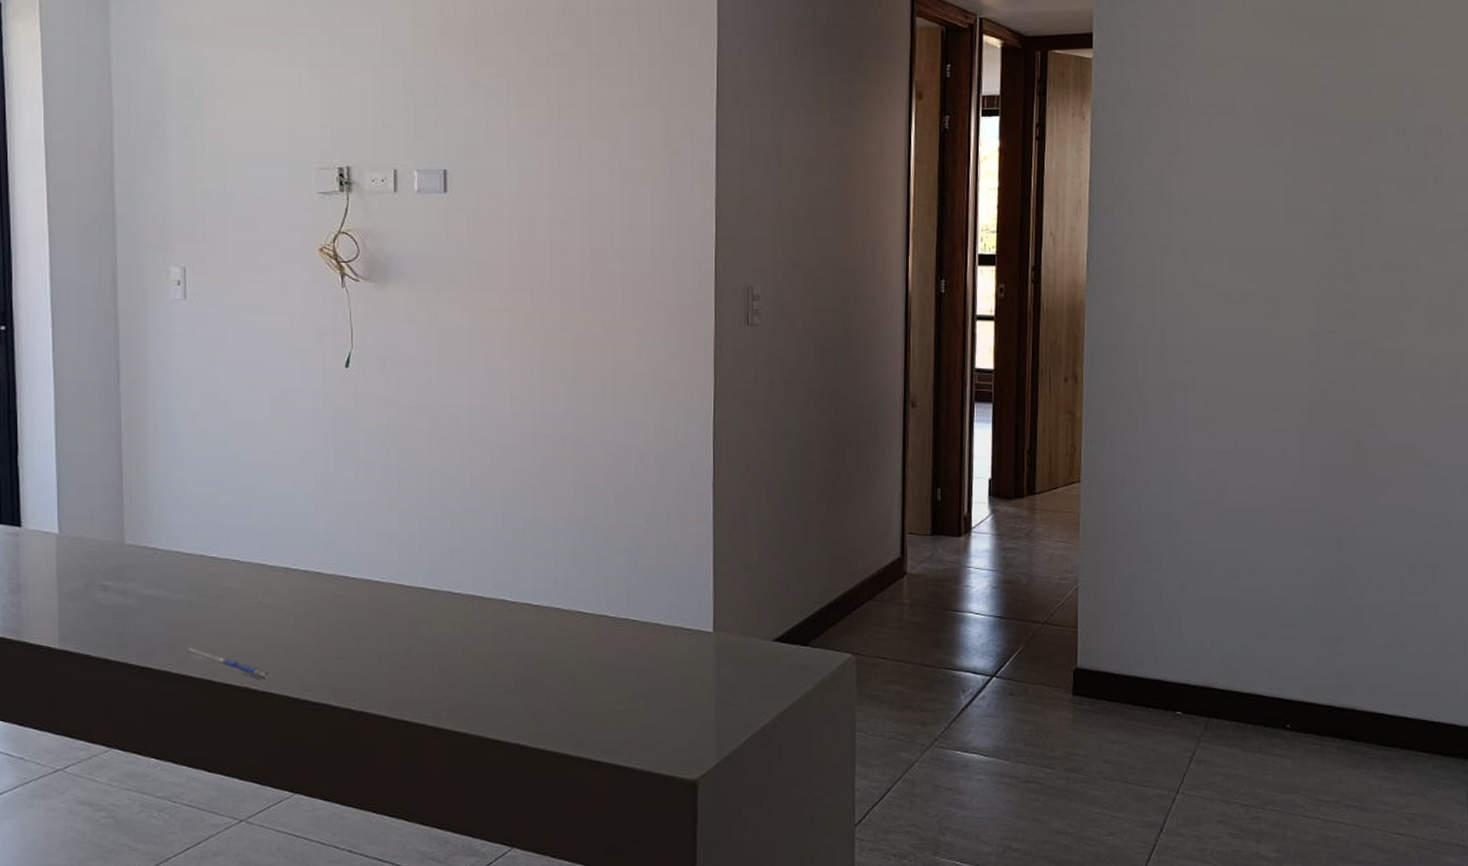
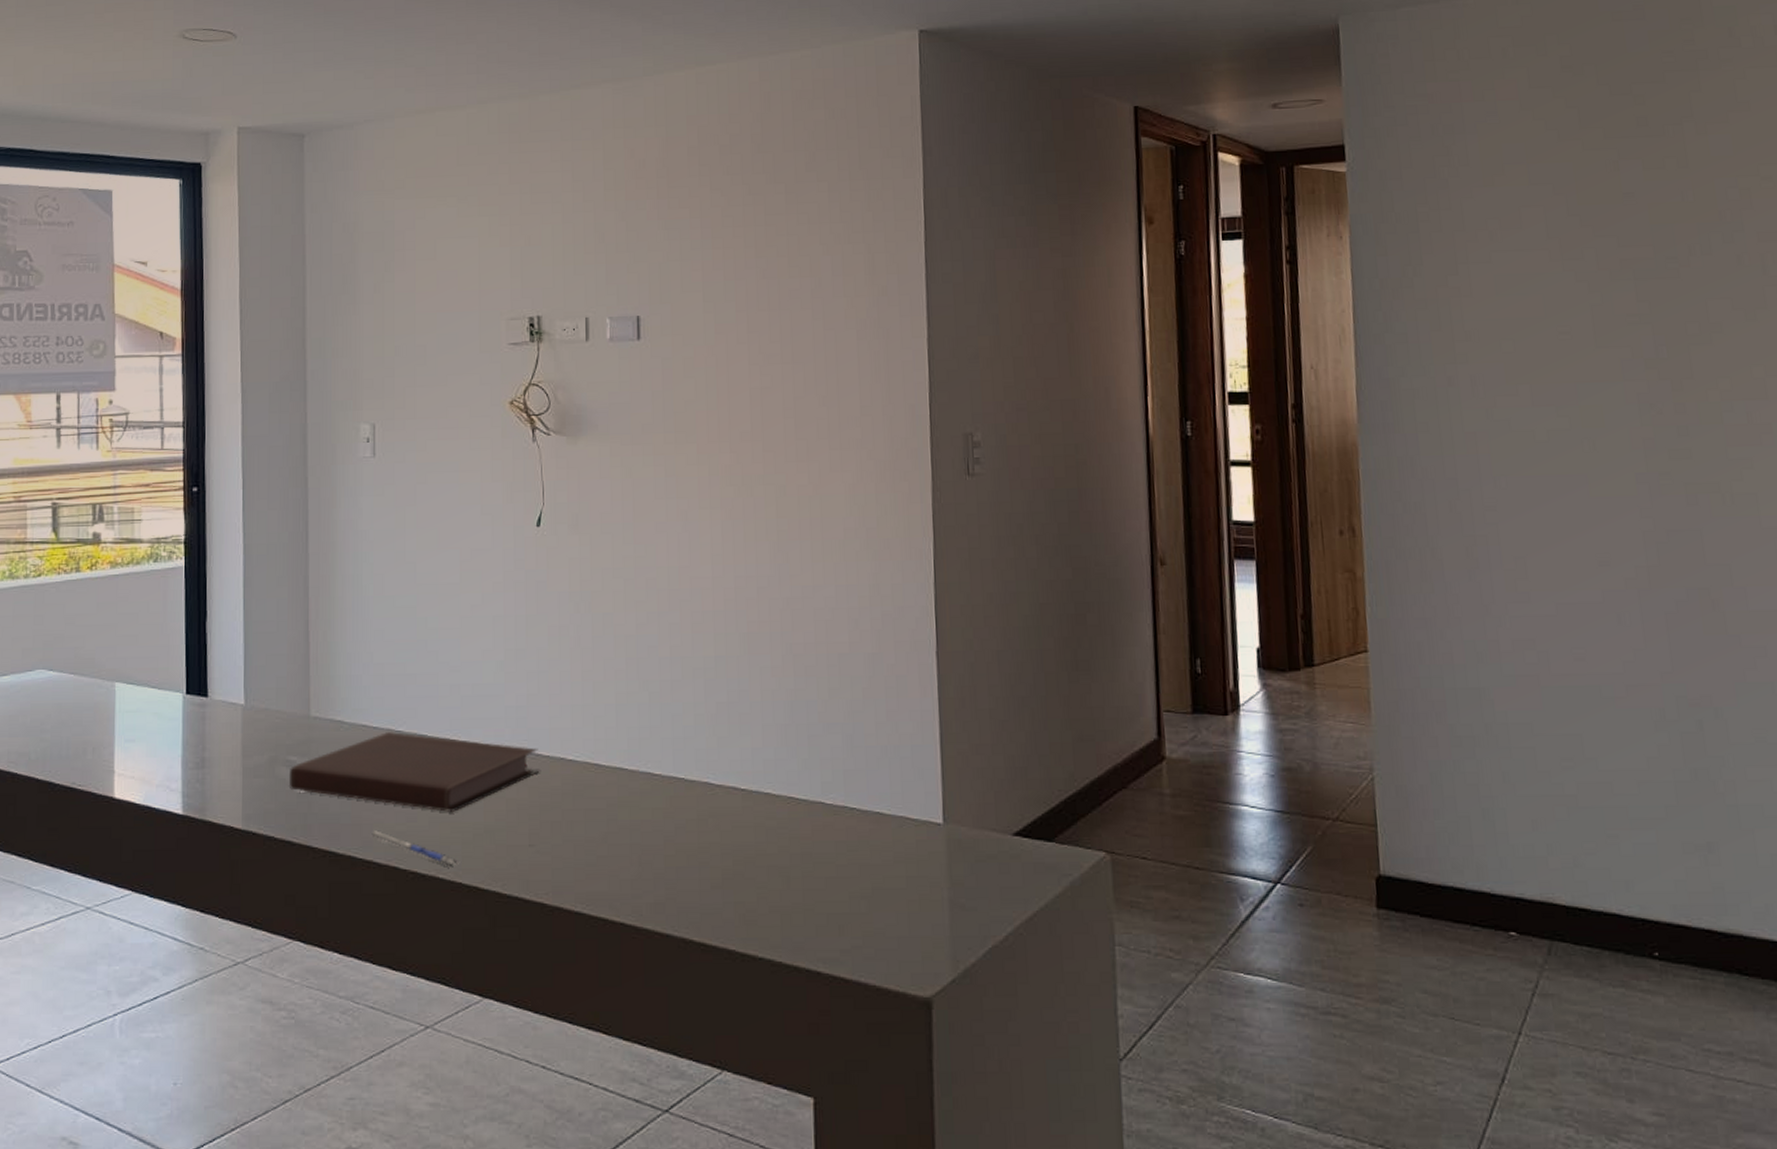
notebook: none [104,558,346,630] -> present [288,732,539,812]

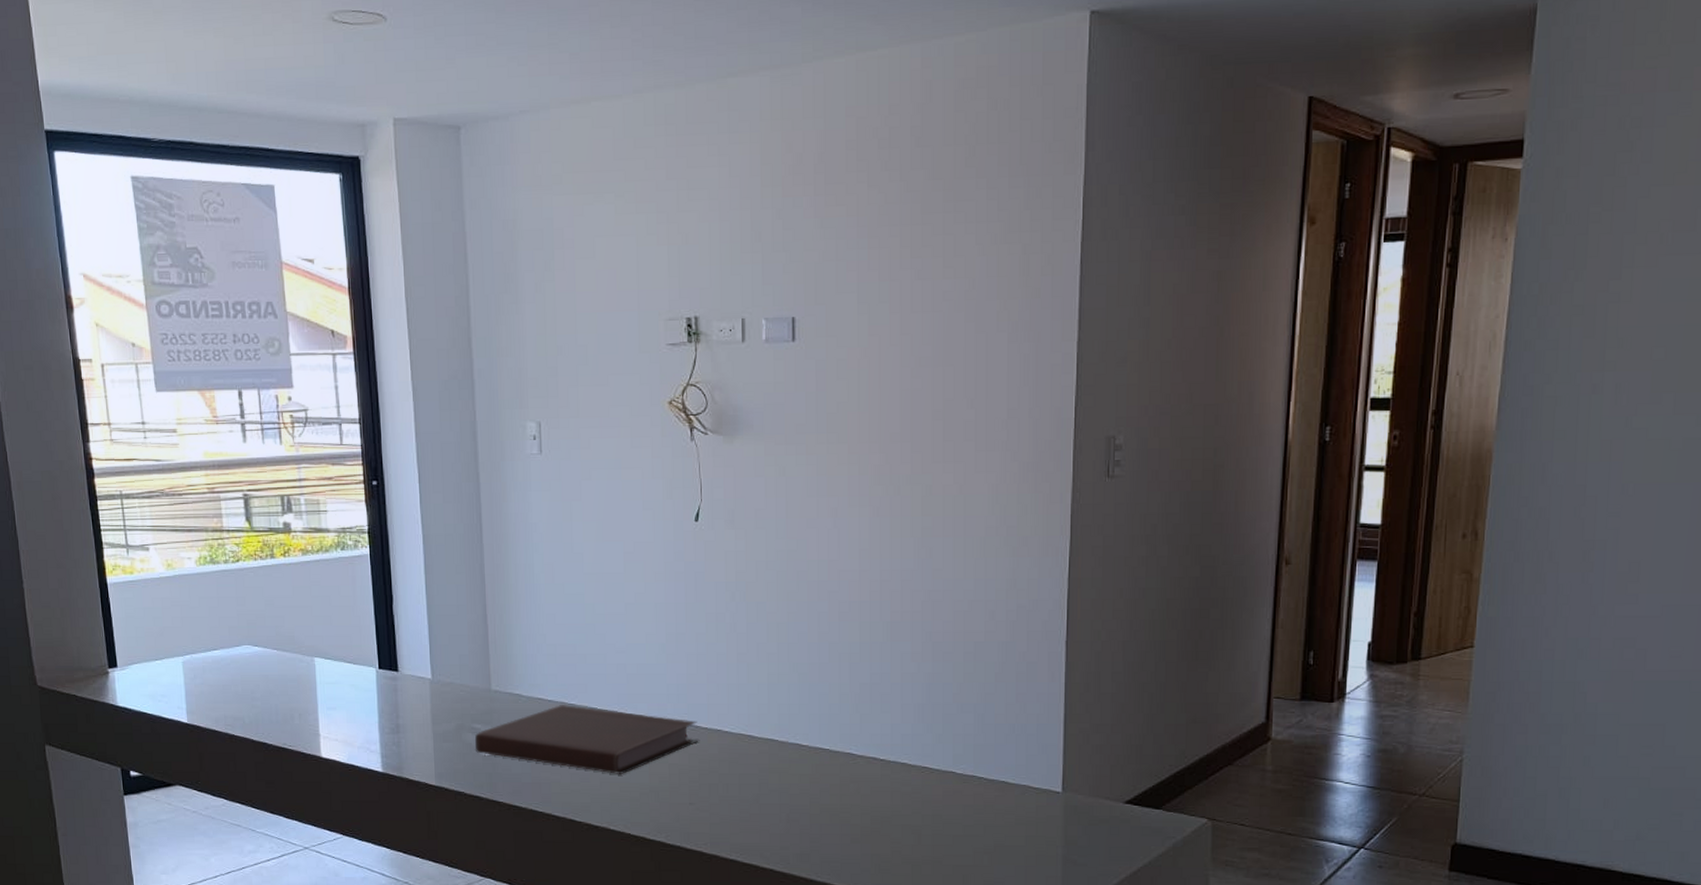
pen: present [370,830,460,866] -> none [549,789,629,820]

